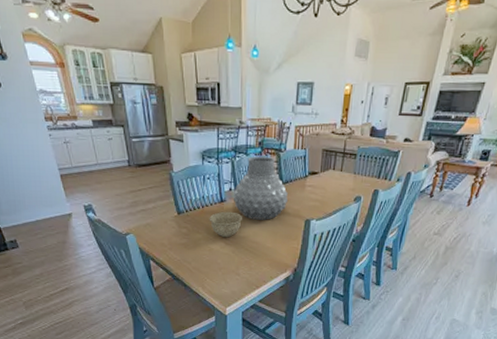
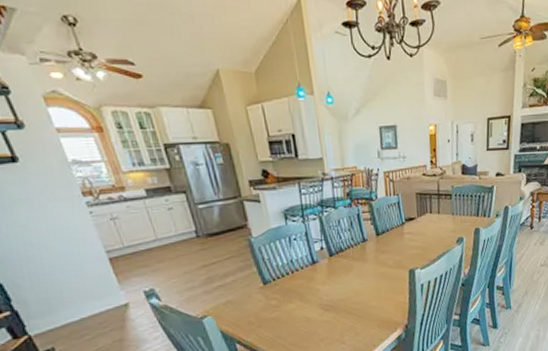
bowl: present [209,211,242,238] -> none [301,273,340,304]
vase: present [233,157,288,220] -> none [325,208,387,279]

